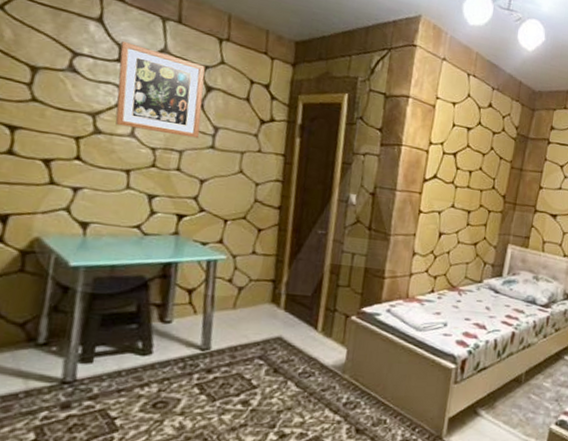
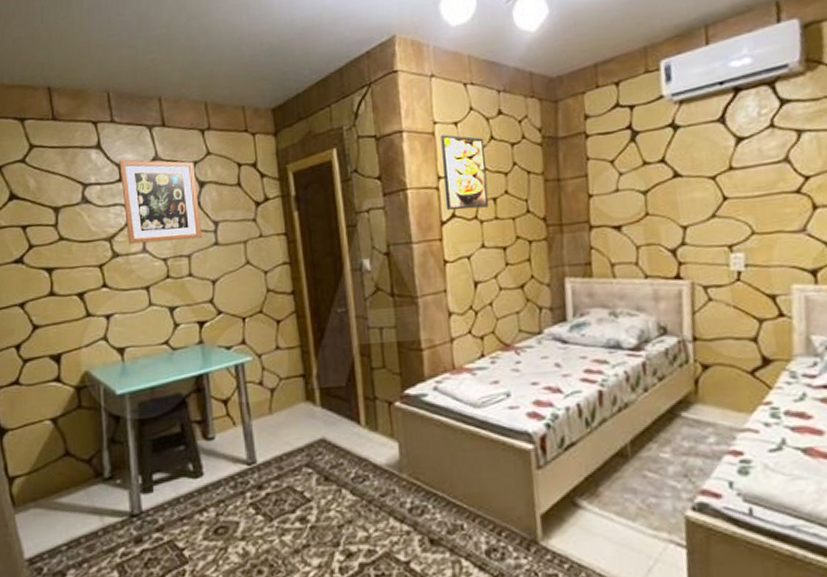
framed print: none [430,110,473,177] -> present [441,134,489,210]

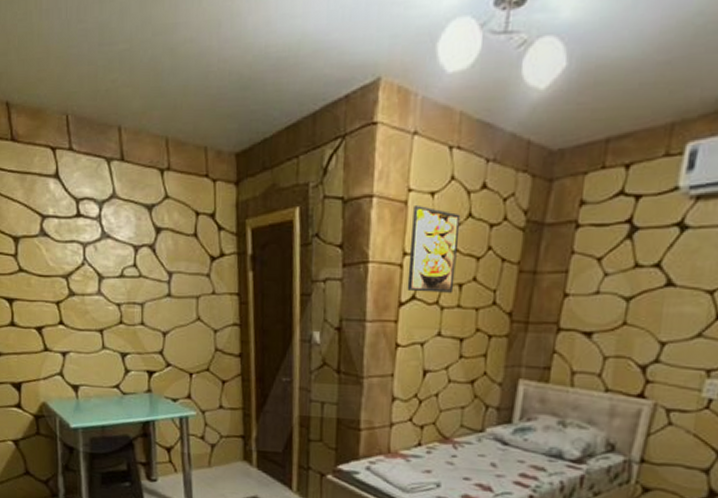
wall art: present [119,160,203,245] -> none [77,194,156,288]

